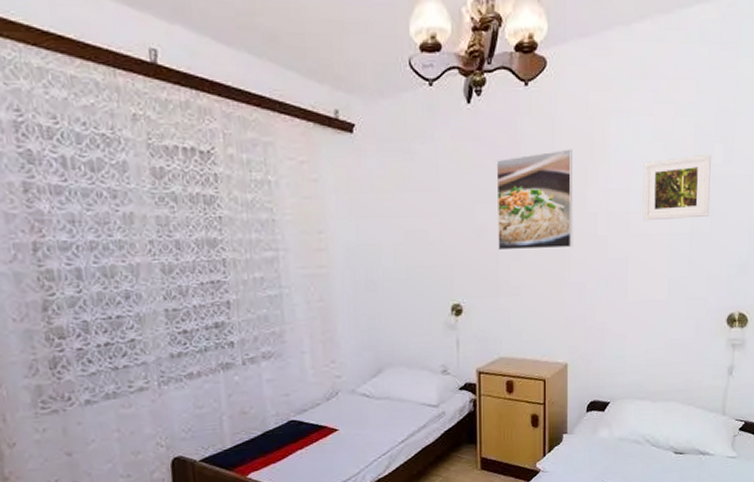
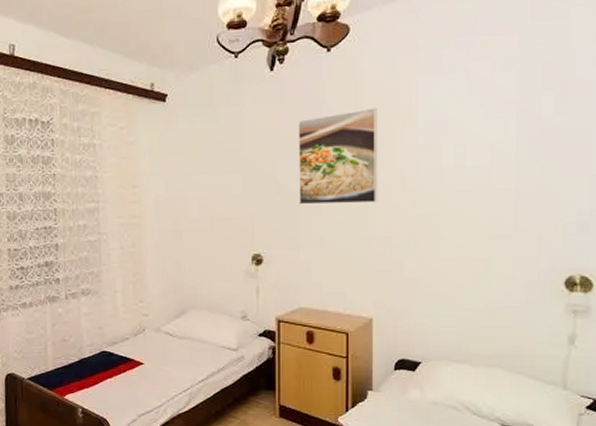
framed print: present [642,154,711,221] -> none [456,107,539,177]

